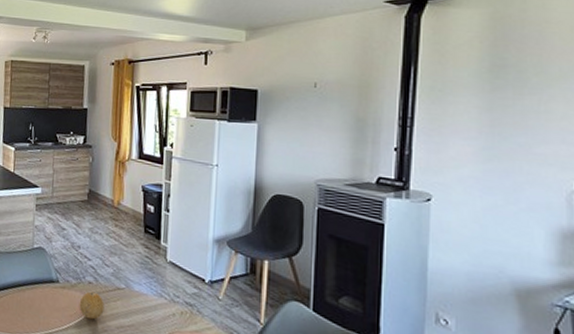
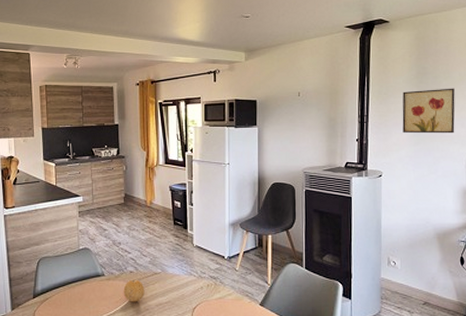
wall art: none [465,87,552,151] -> present [402,88,455,134]

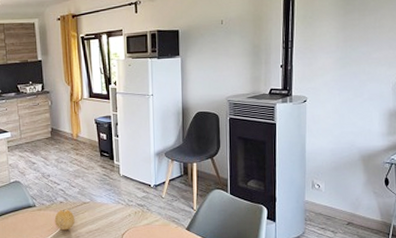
wall art: present [402,88,455,134] -> none [328,8,383,57]

